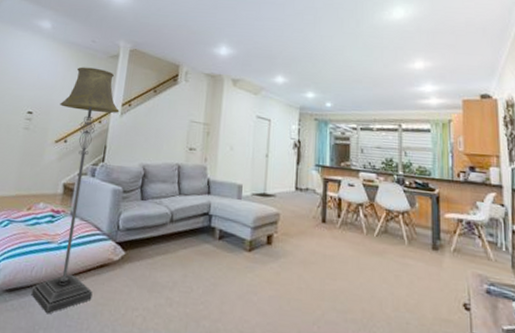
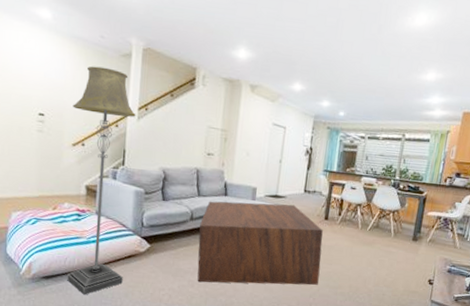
coffee table: none [176,200,323,308] -> present [197,201,323,285]

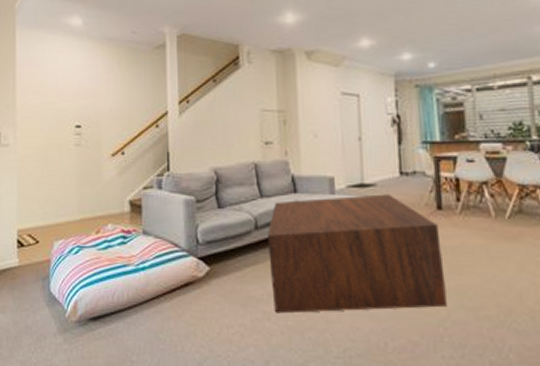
floor lamp: present [67,66,136,295] -> none [109,63,182,340]

